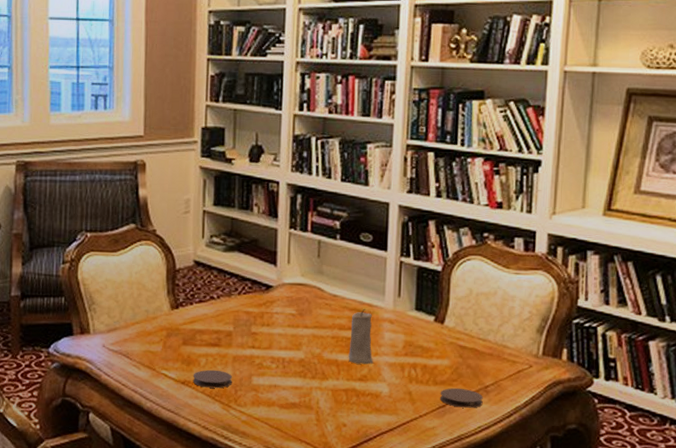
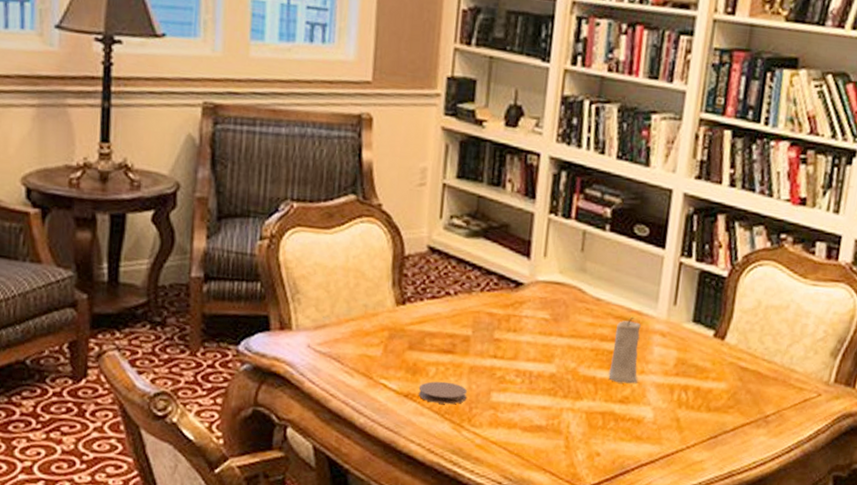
coaster: present [439,388,483,408] -> none [711,416,762,440]

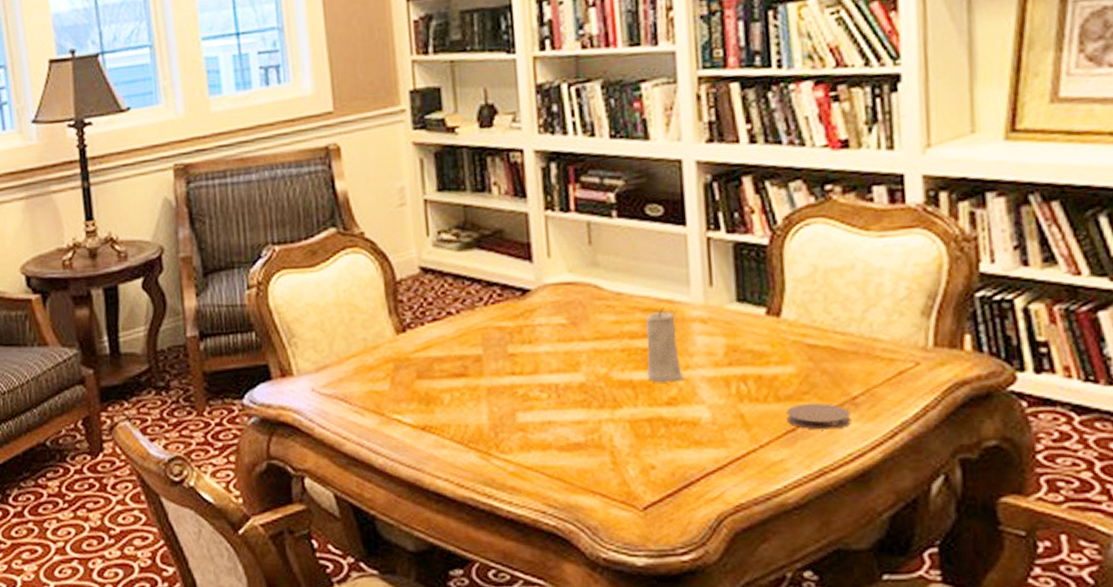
coaster: present [418,381,467,405] -> none [435,408,489,433]
coaster: none [711,416,762,440] -> present [786,403,851,430]

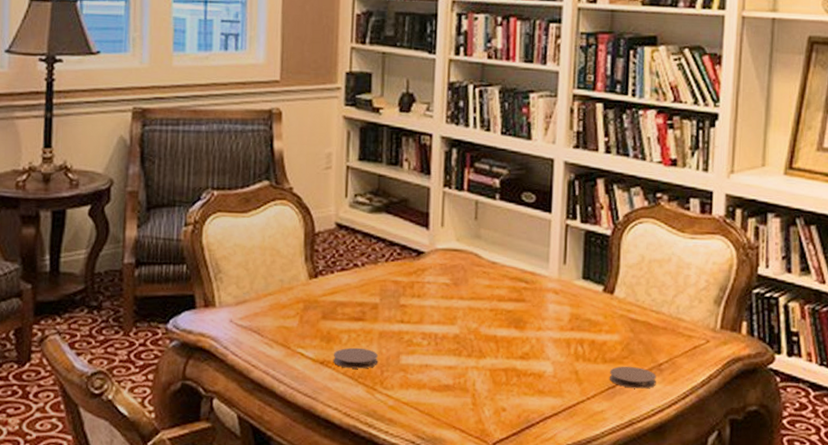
coaster: none [435,408,489,433] -> present [333,347,378,369]
candle: present [645,308,684,383] -> none [508,278,536,340]

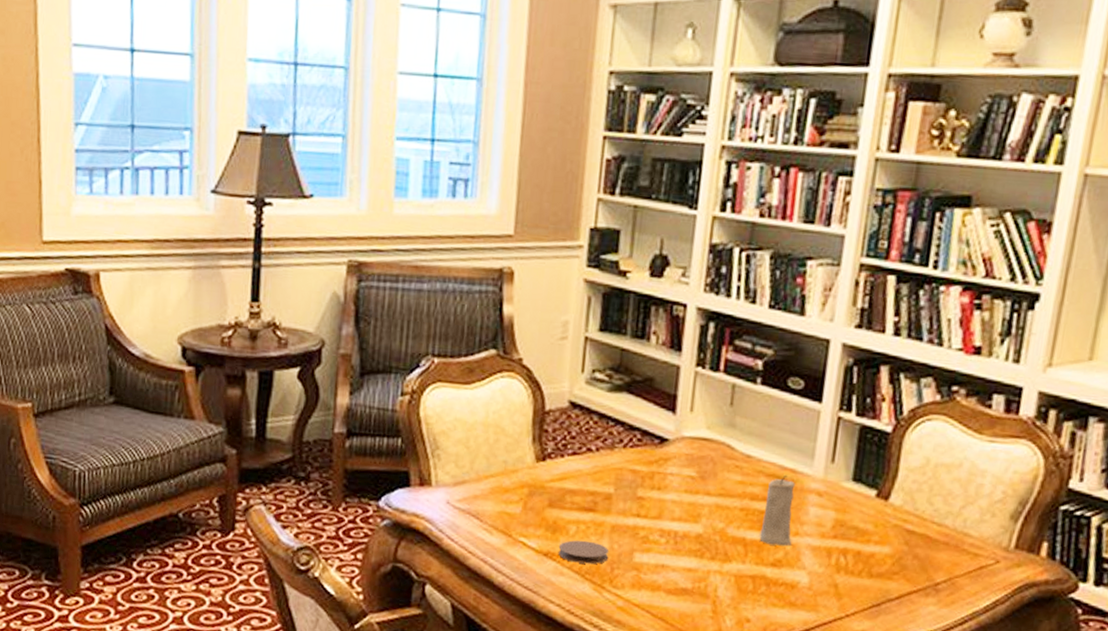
candle: none [508,278,536,340] -> present [759,476,795,546]
coaster: present [609,366,657,389] -> none [874,583,931,610]

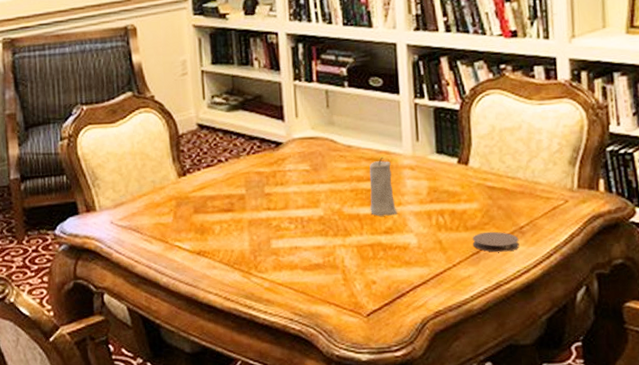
coaster: present [558,540,608,564] -> none [208,236,250,256]
coaster: none [874,583,931,610] -> present [472,231,519,252]

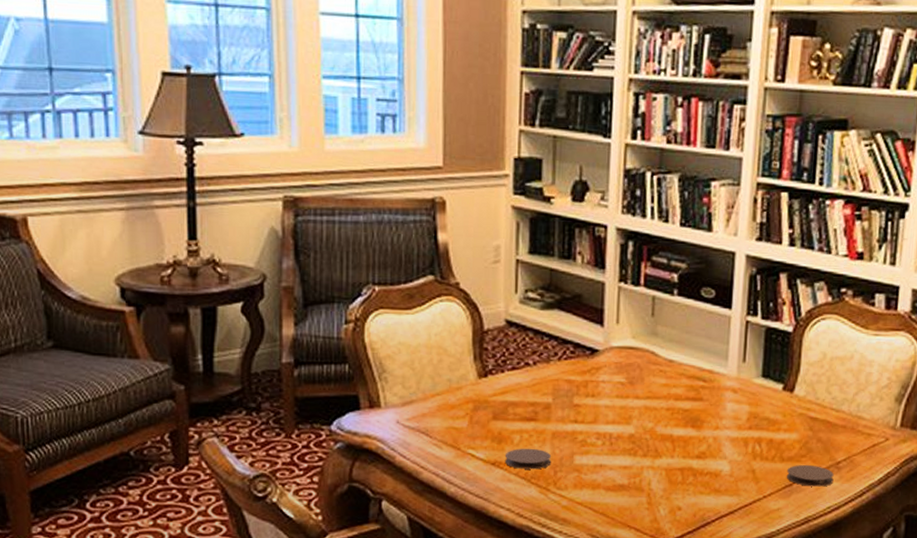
coaster: none [208,236,250,256] -> present [504,448,551,470]
candle: present [369,158,398,216] -> none [685,376,713,440]

